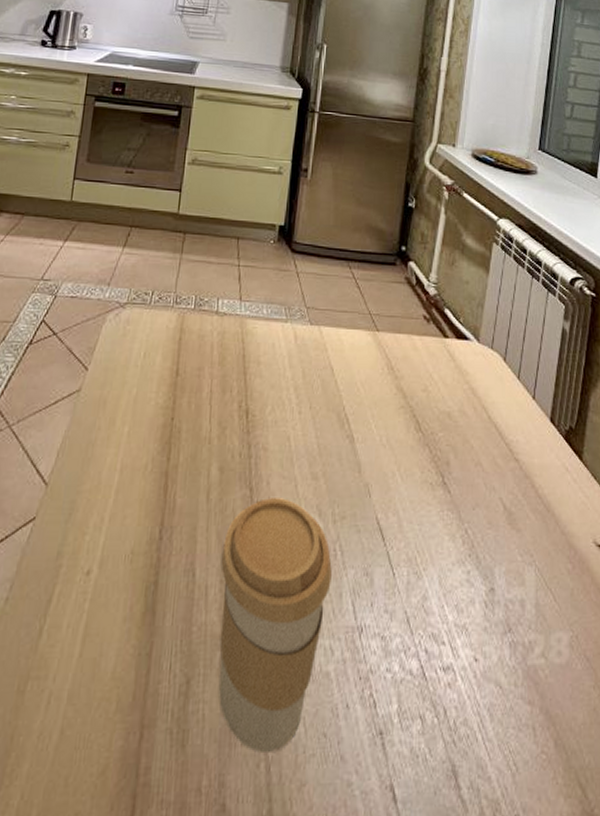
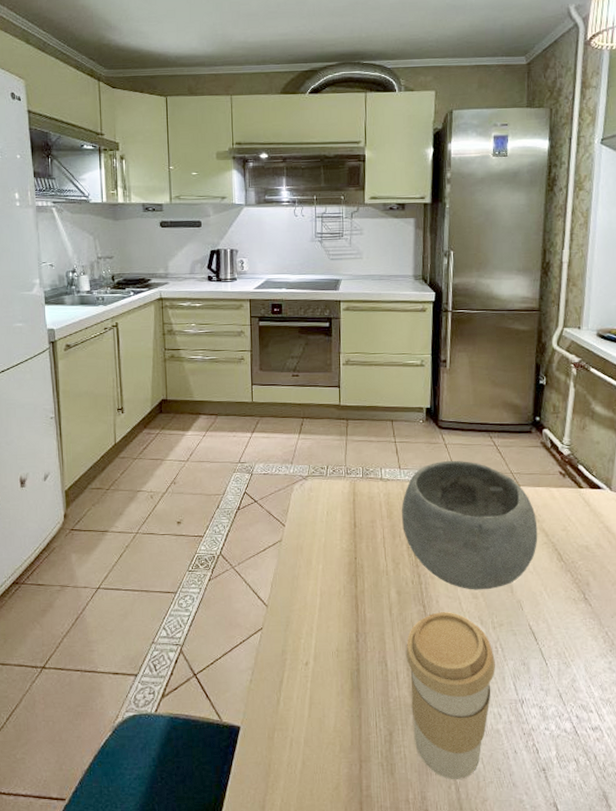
bowl: none [236,293,395,468] -> present [402,460,538,590]

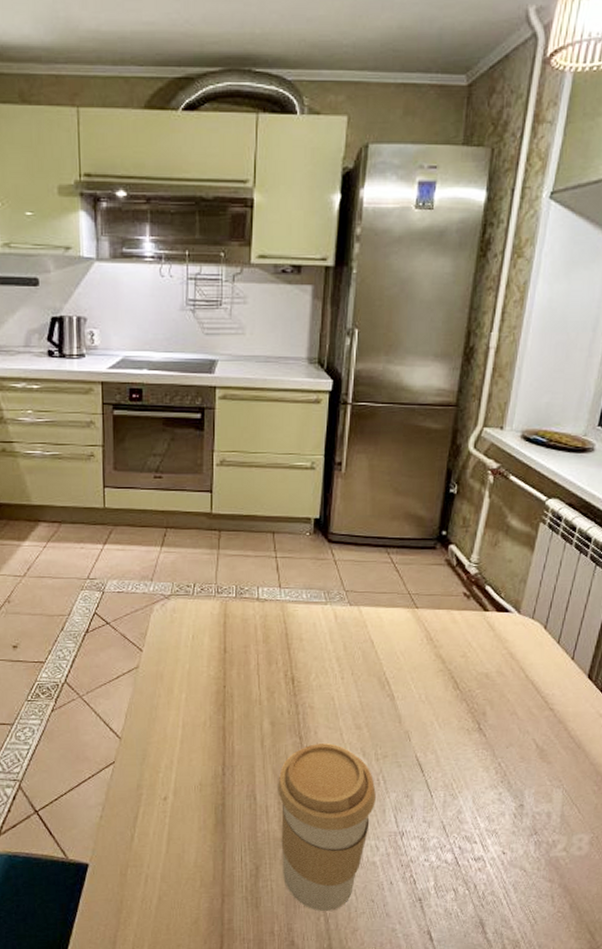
bowl: present [402,460,538,590] -> none [280,578,434,721]

